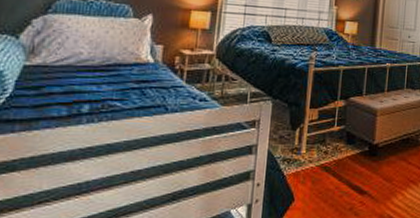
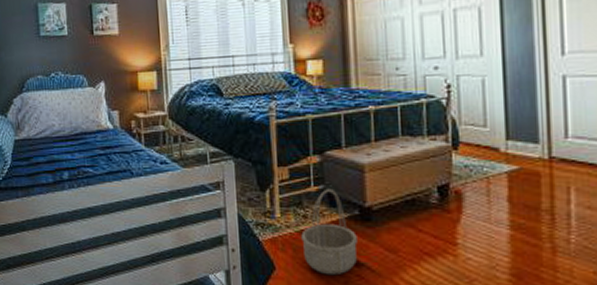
basket: none [320,128,365,204] -> present [301,188,357,276]

